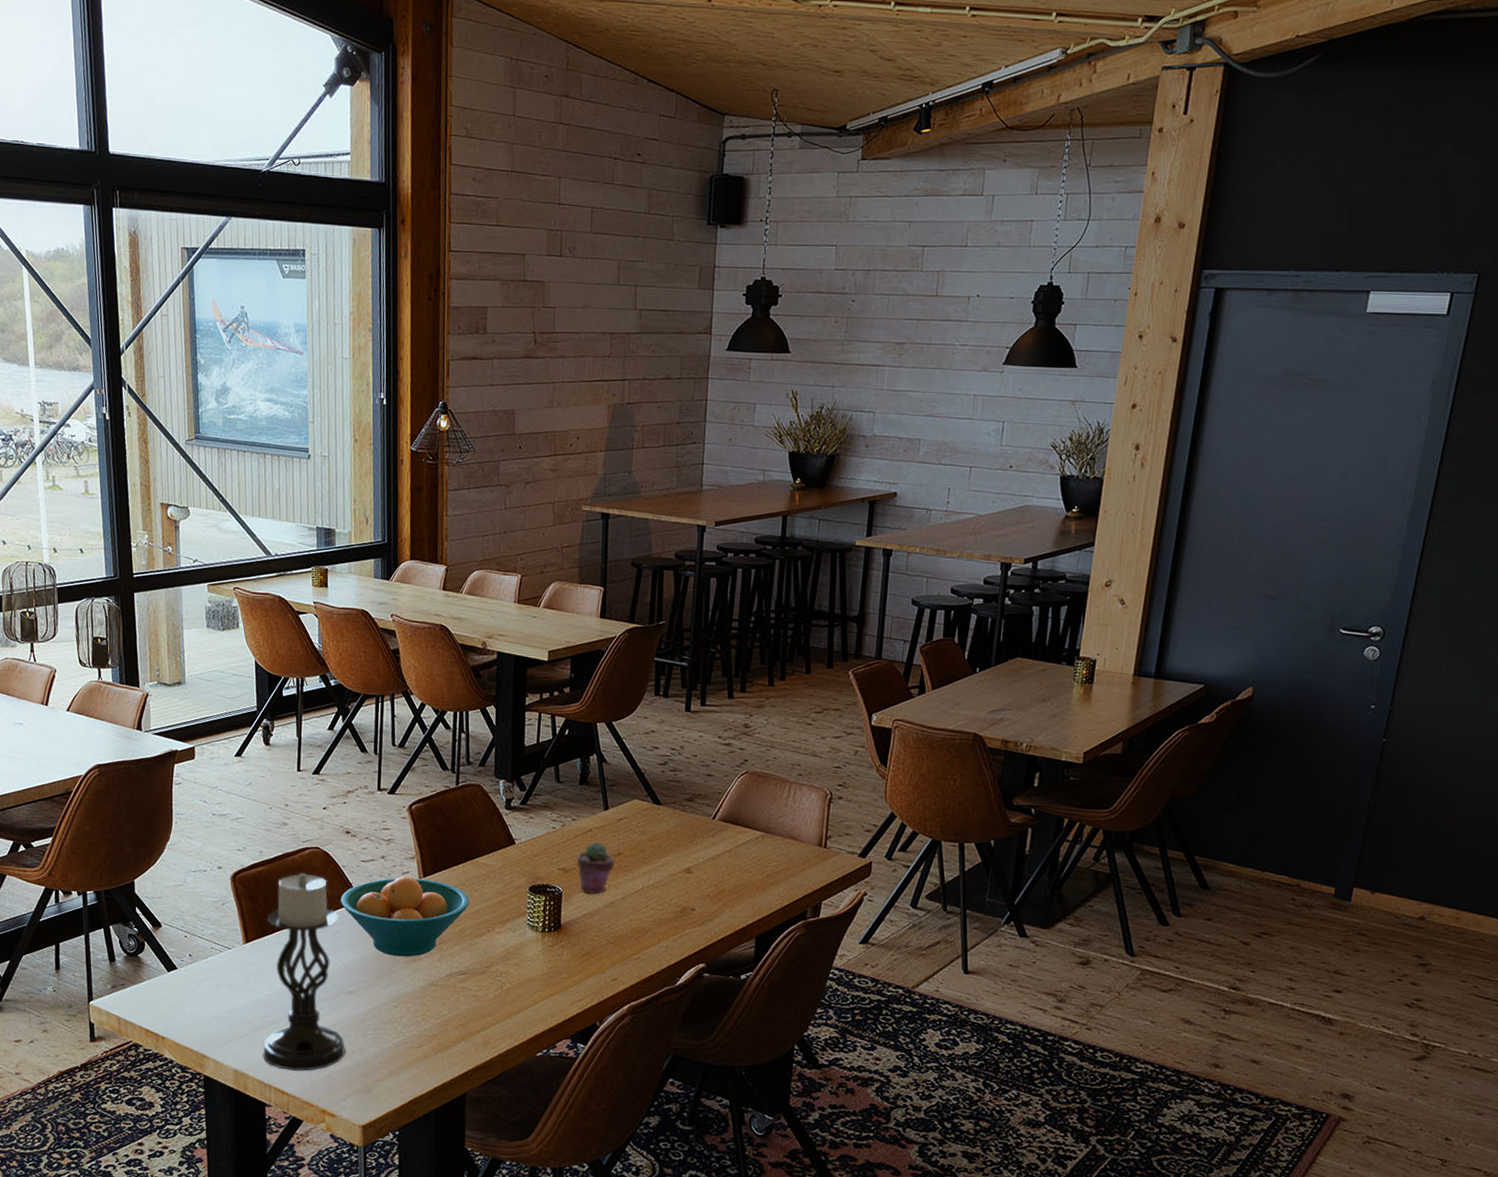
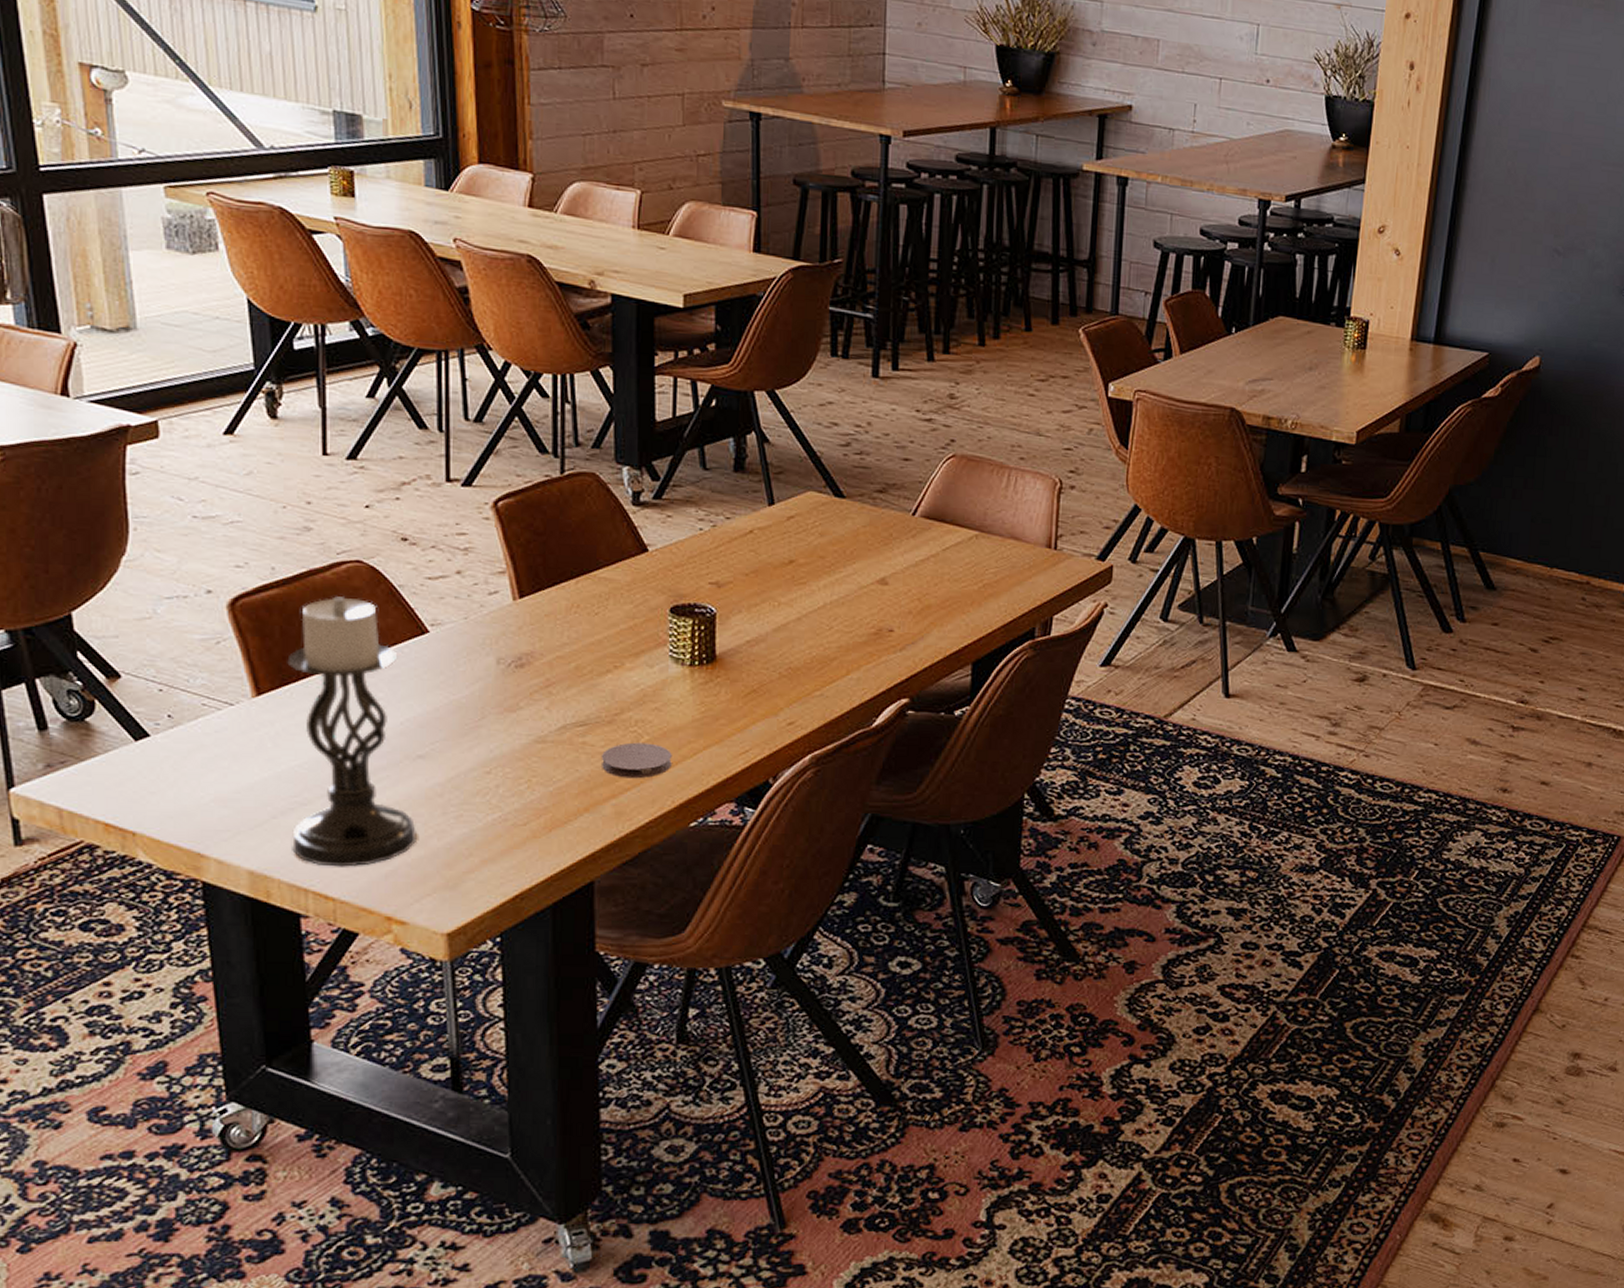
fruit bowl: present [340,876,469,957] -> none [398,597,587,706]
coaster: none [475,989,526,1017] -> present [601,742,672,779]
potted succulent: present [576,841,615,895] -> none [733,546,786,615]

